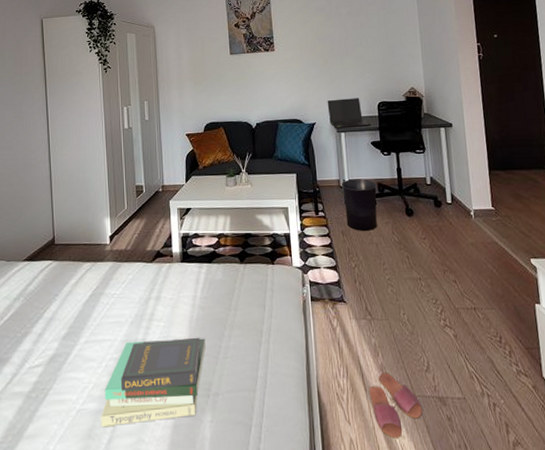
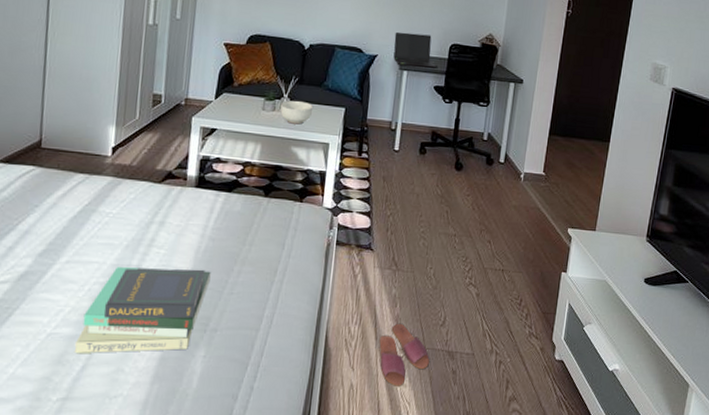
bowl: none [240,173,269,195] -> present [280,100,314,125]
waste bin: present [341,179,377,231] -> none [390,122,431,180]

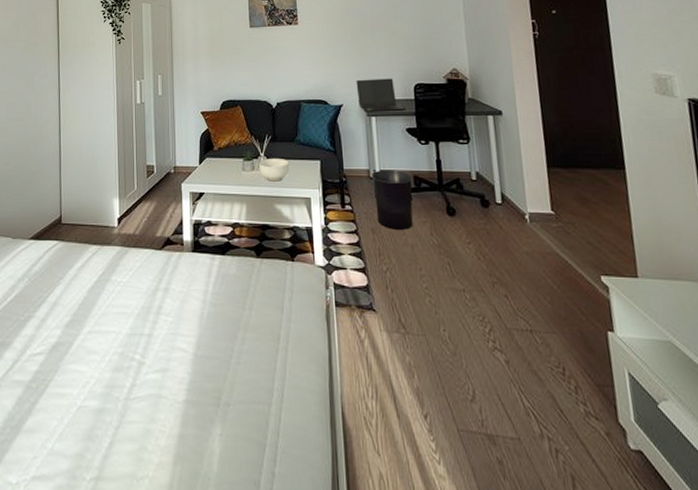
books: present [75,267,211,354] -> none [102,336,217,429]
slippers: present [379,323,430,386] -> none [402,398,467,479]
waste bin: none [390,122,431,180] -> present [371,170,413,230]

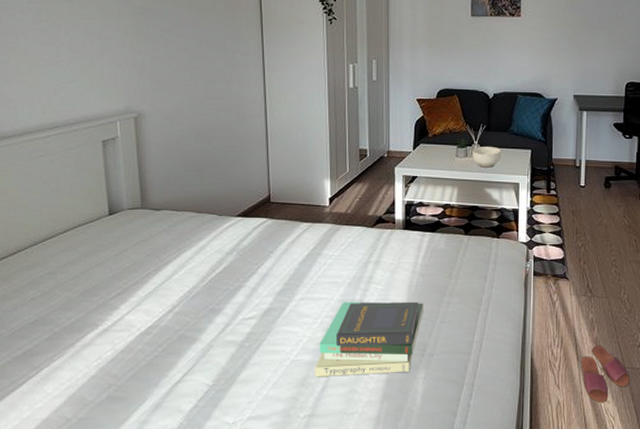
books: none [102,336,217,429] -> present [315,301,424,378]
laptop: present [356,78,405,113] -> none [572,75,615,107]
waste bin: present [371,170,413,230] -> none [577,160,614,212]
slippers: none [402,398,467,479] -> present [581,345,630,403]

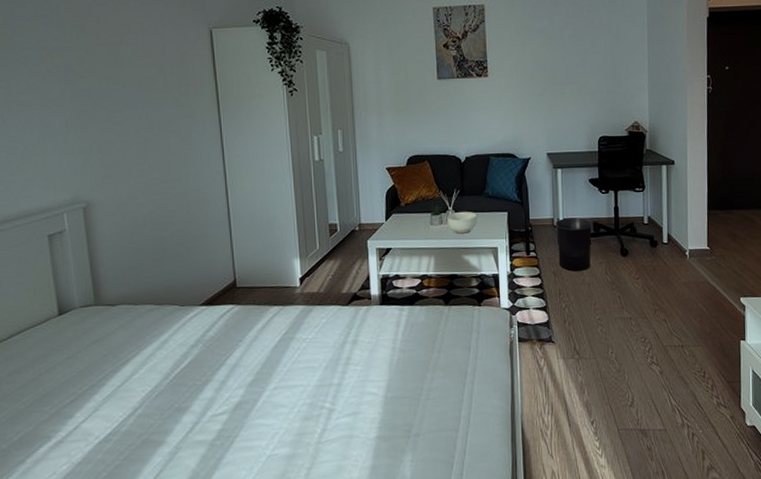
books: present [315,301,424,378] -> none [294,380,407,472]
waste bin: none [577,160,614,212] -> present [555,218,593,271]
slippers: present [581,345,630,403] -> none [573,408,624,469]

